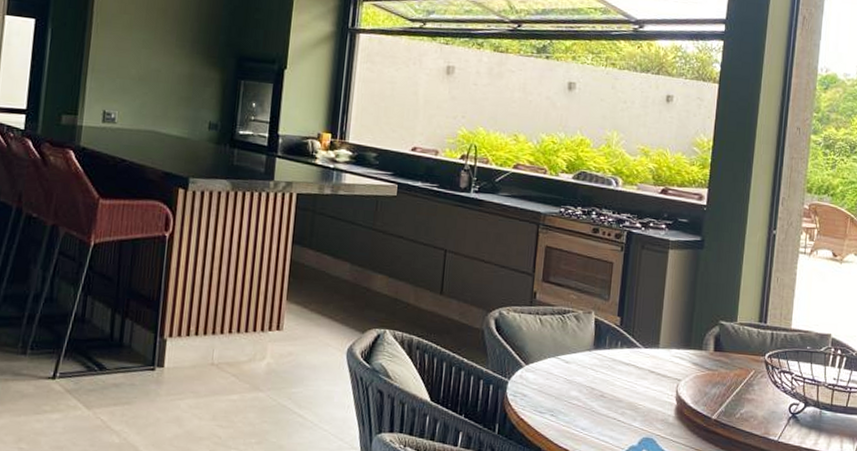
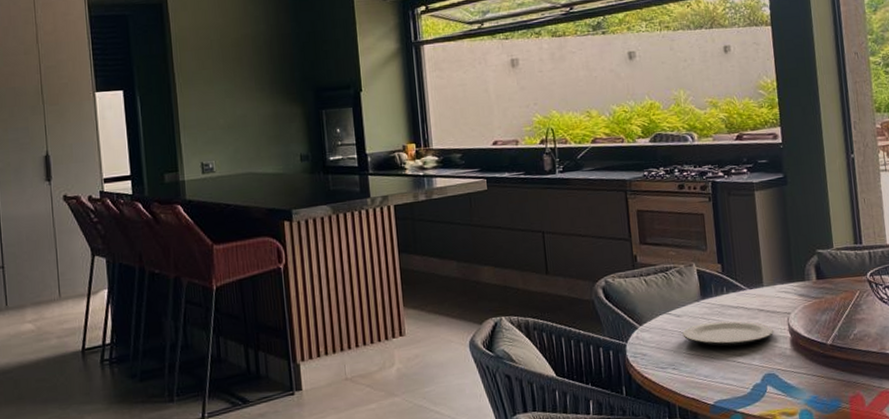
plate: none [567,374,661,404] -> present [682,320,775,347]

